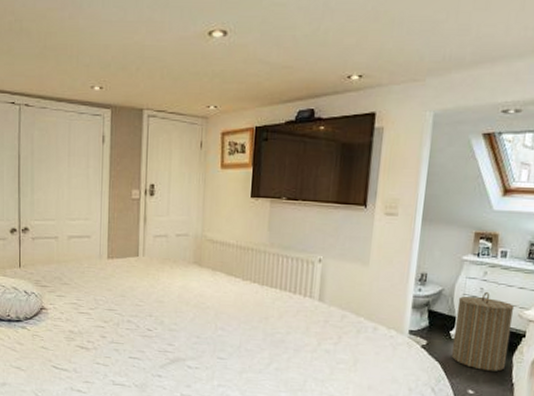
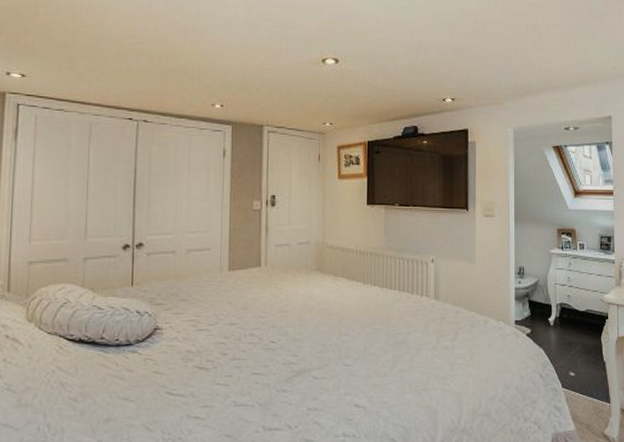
laundry hamper: present [451,291,515,372] -> none [551,280,597,352]

